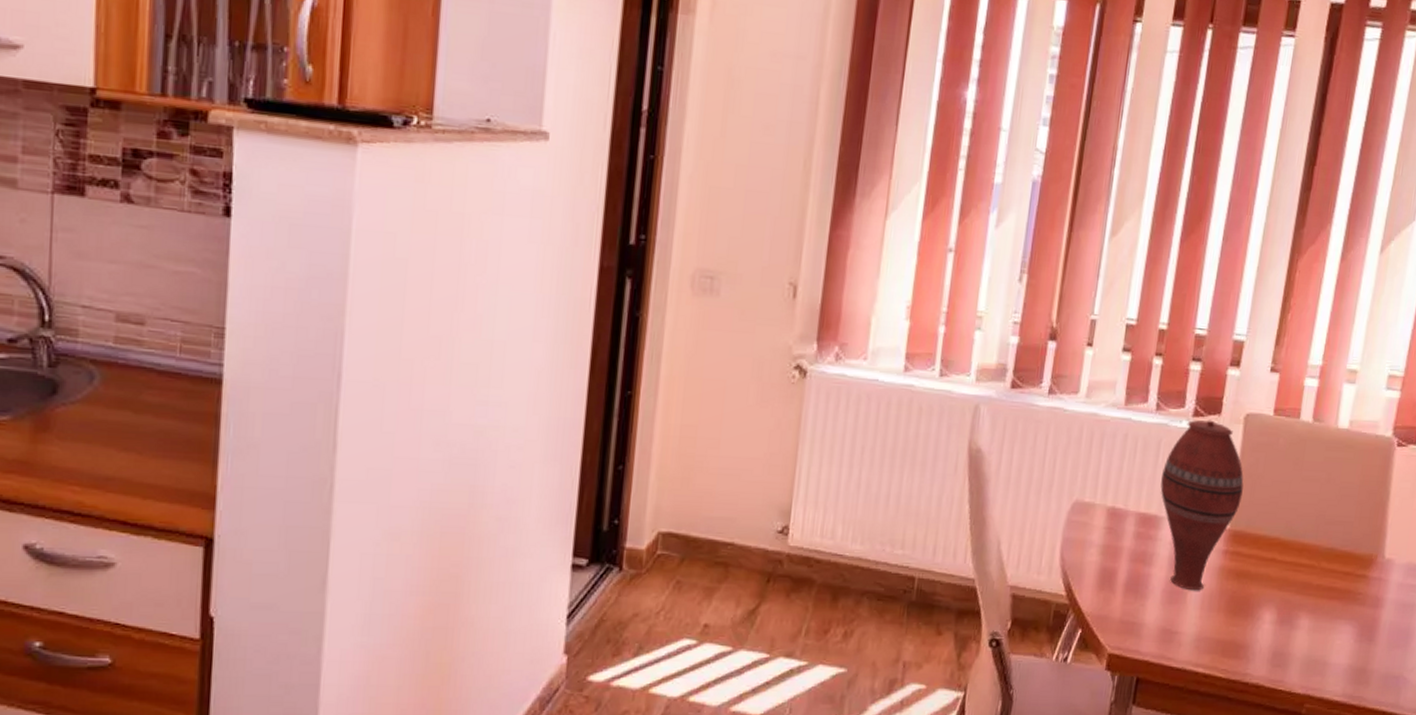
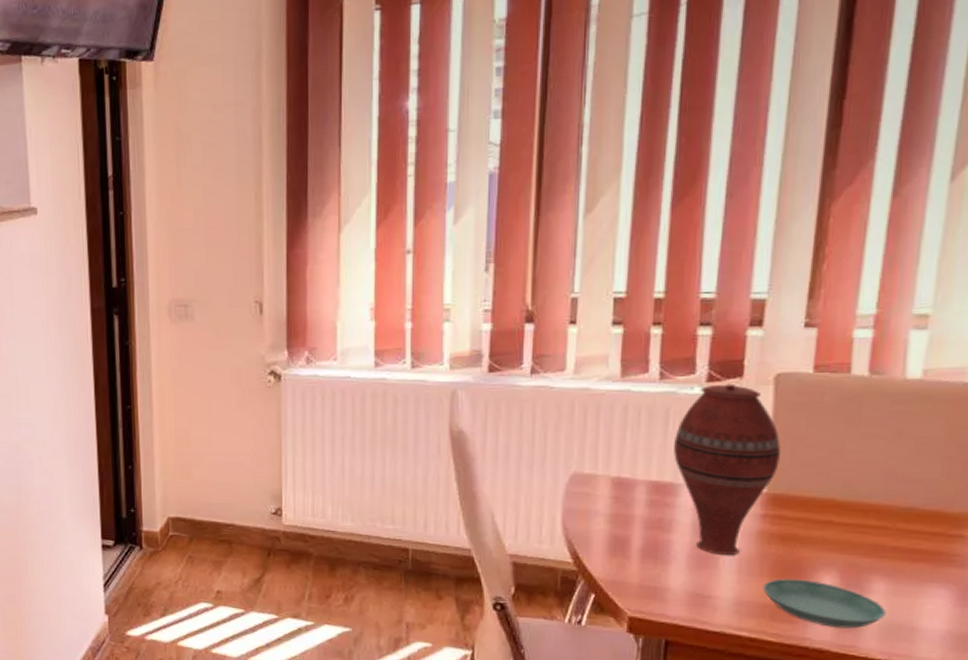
saucer: none [1218,614,1307,664] -> present [762,579,886,629]

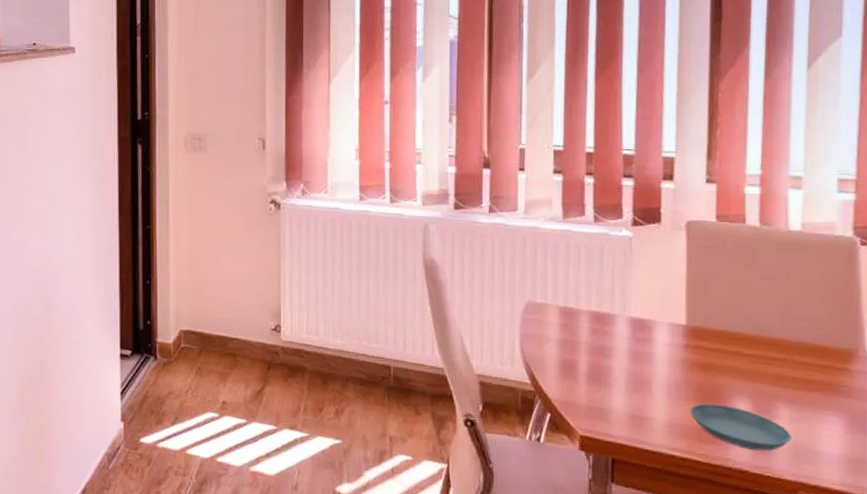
vase: present [674,383,781,556] -> none [609,228,695,381]

